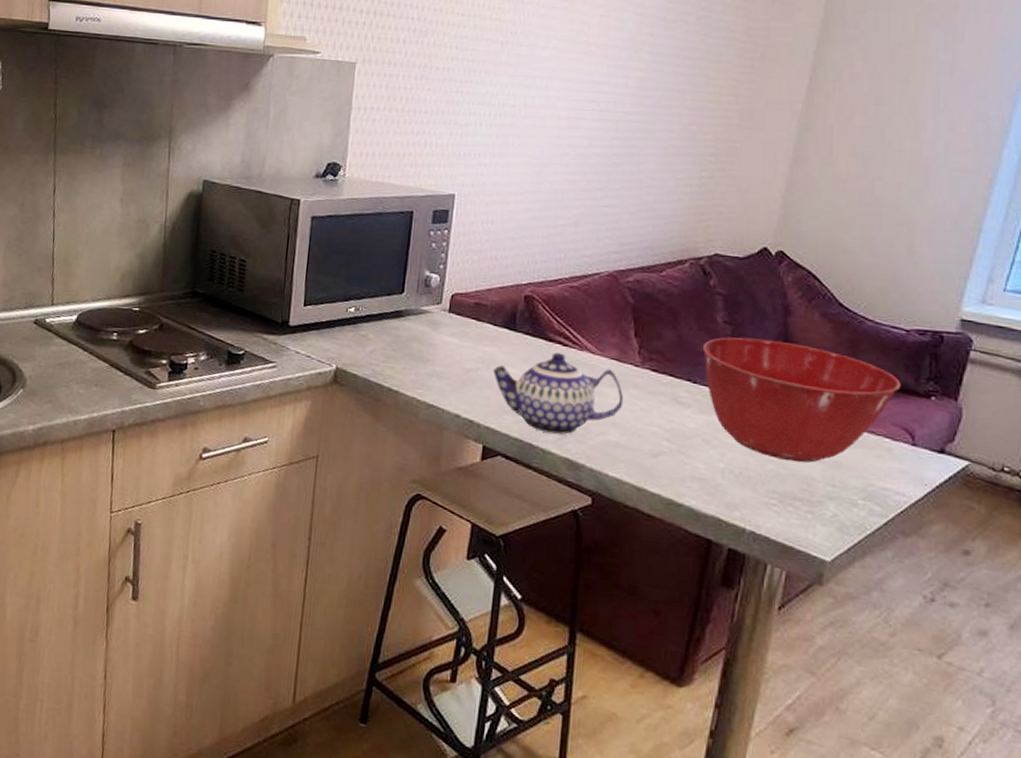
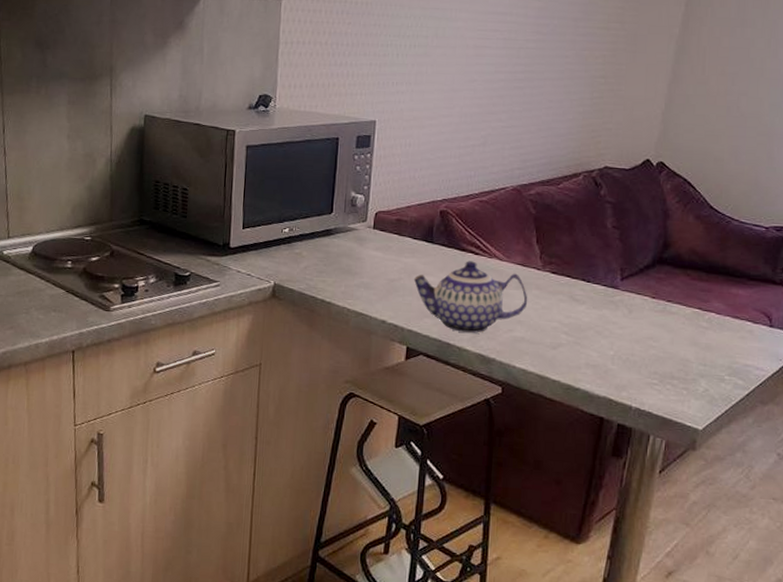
mixing bowl: present [702,337,901,463] -> none [594,240,761,347]

